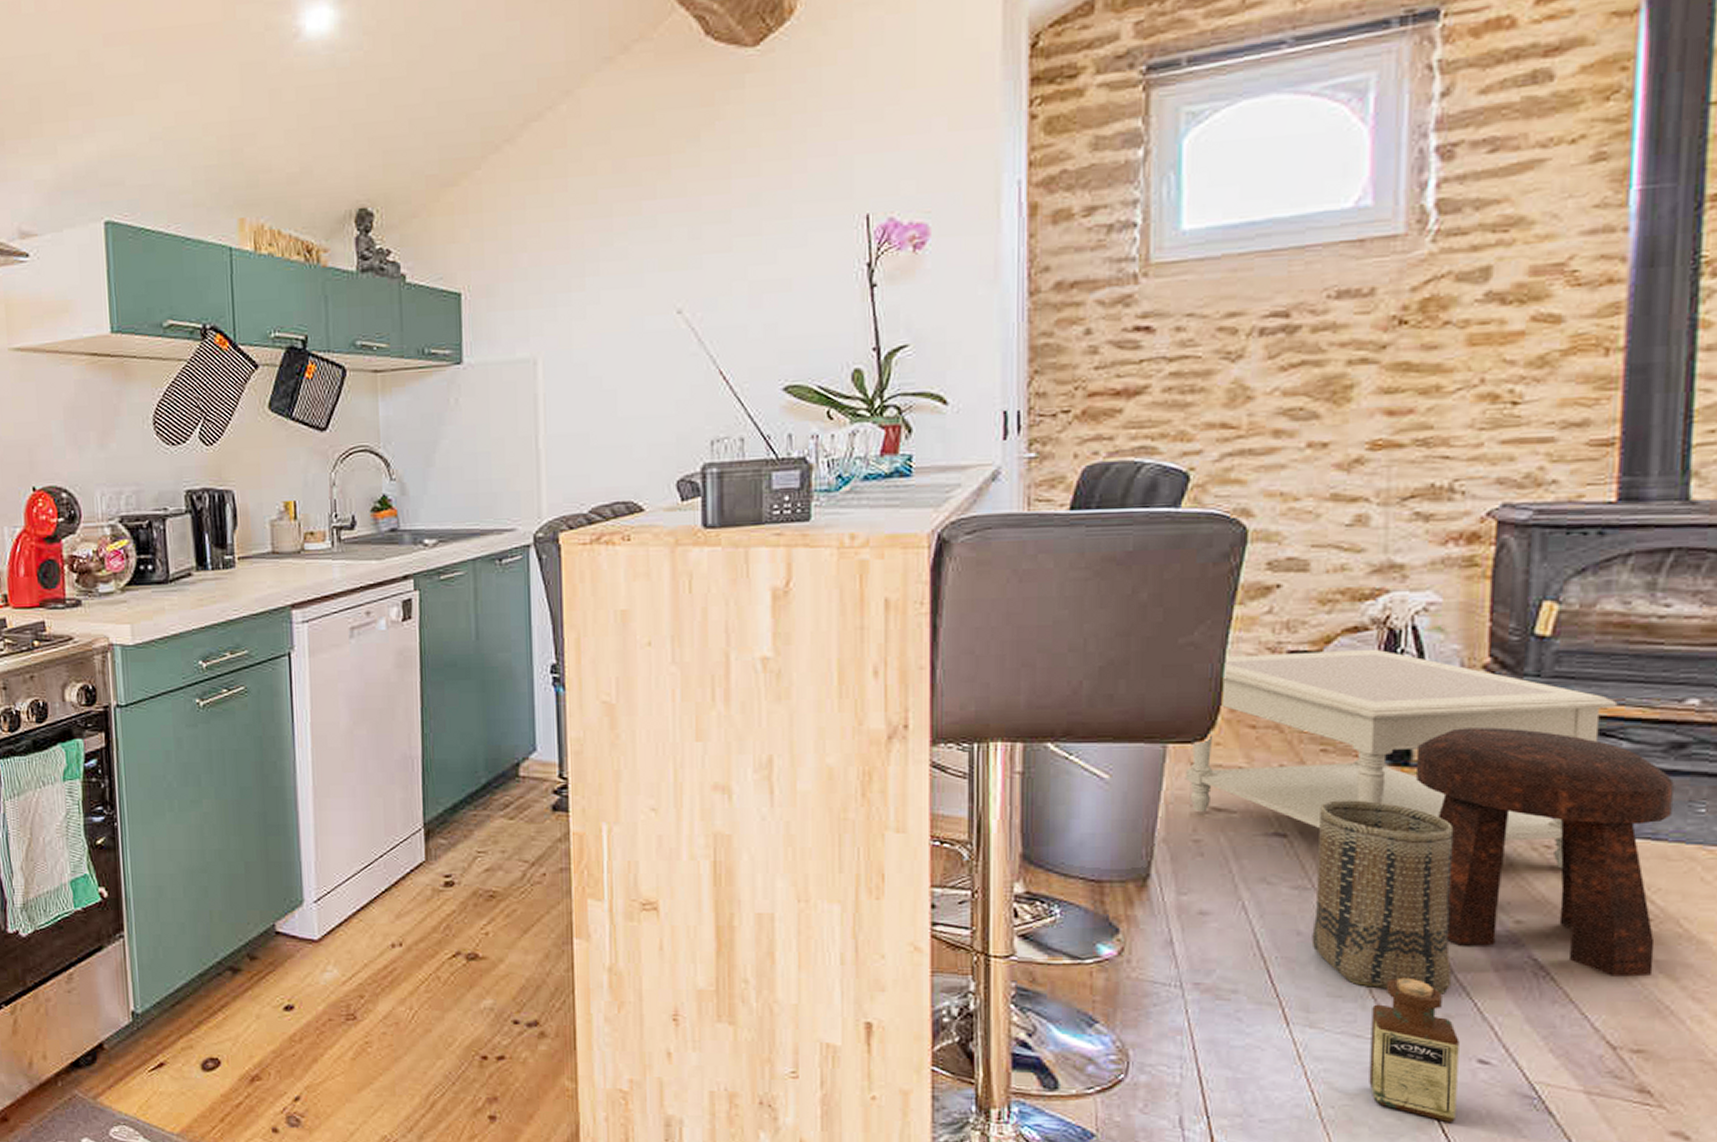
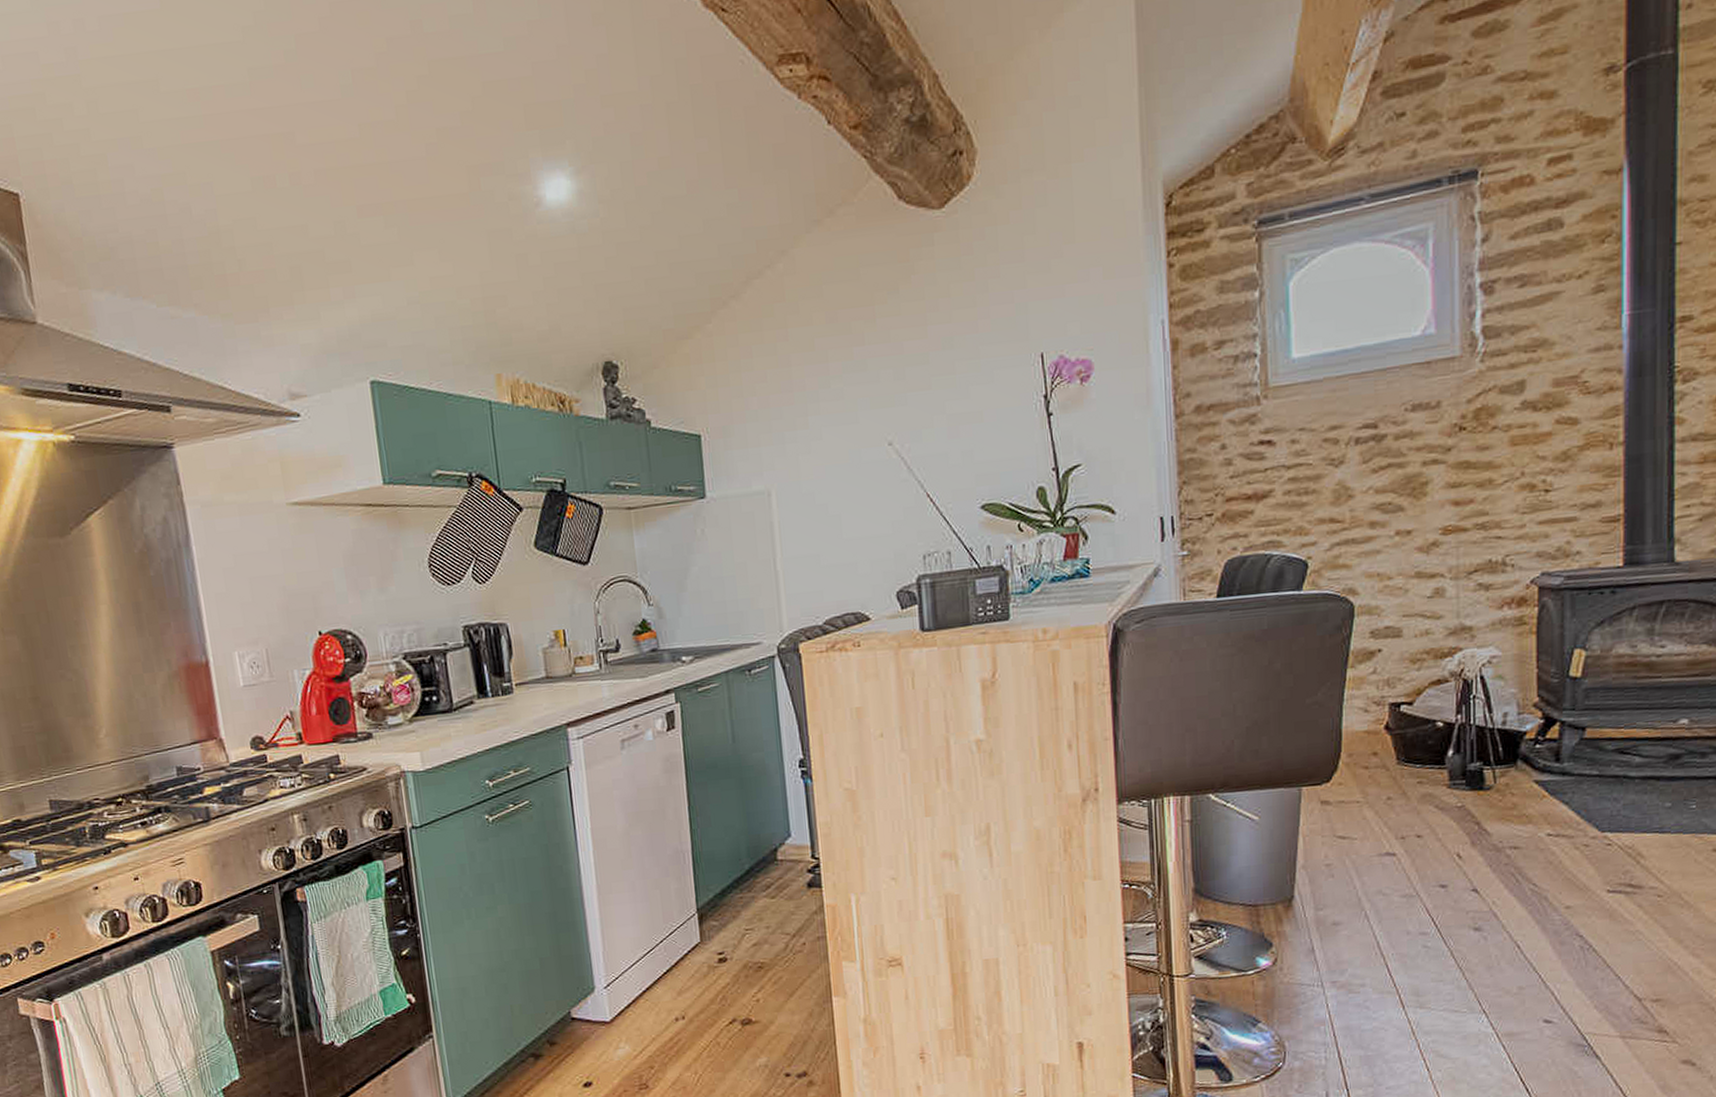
side table: present [1185,649,1618,869] -> none [1316,696,1631,862]
basket: present [1311,800,1454,994] -> none [1418,820,1522,971]
bottle: present [1369,977,1460,1123] -> none [1465,960,1530,1073]
stool: present [1416,727,1674,977] -> none [1488,753,1673,944]

